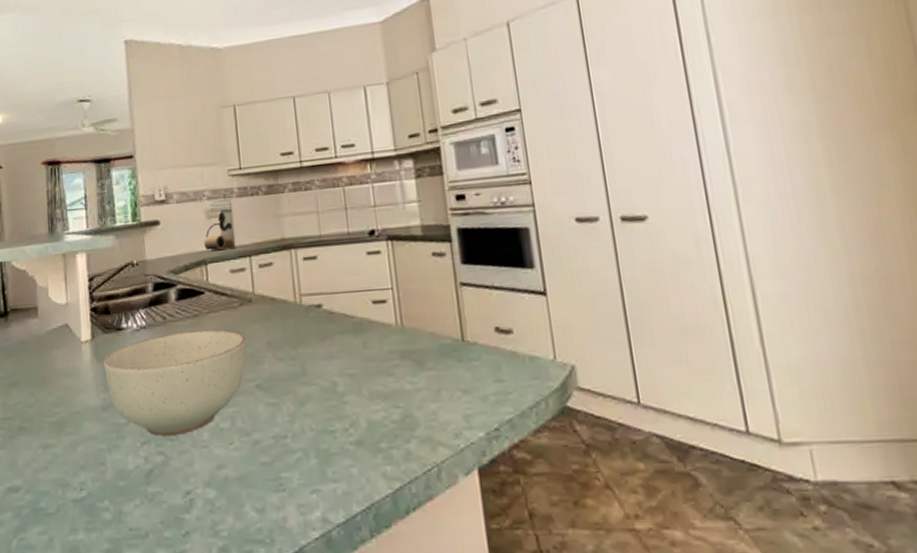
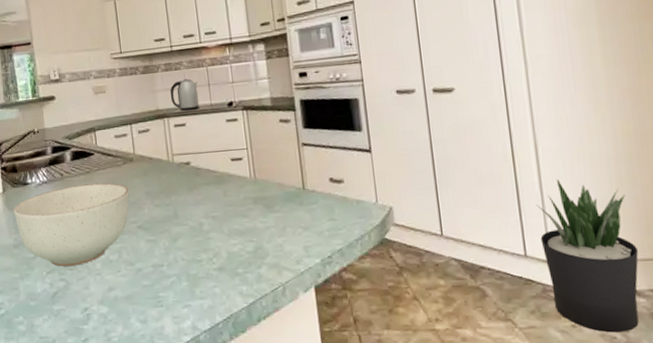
paper towel holder: present [204,198,236,251] -> none [92,77,119,121]
kettle: none [298,201,335,241] -> present [170,79,200,111]
planter: none [758,333,902,539] -> present [536,180,639,333]

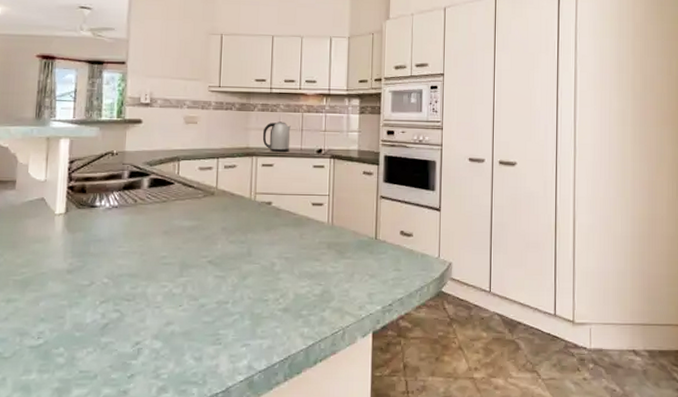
bowl: present [13,182,130,267] -> none [74,213,206,297]
planter: present [536,180,639,333] -> none [568,251,640,386]

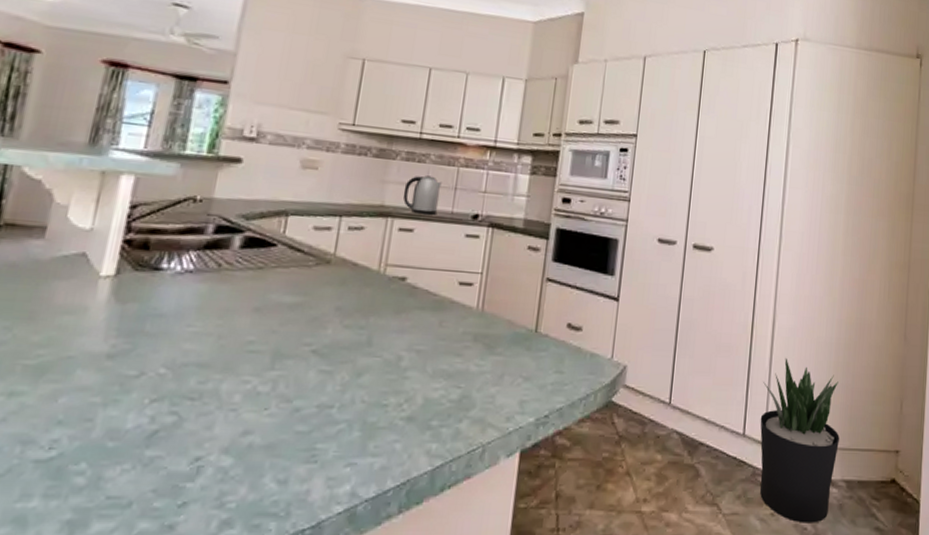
planter: none [568,251,640,386] -> present [760,358,839,523]

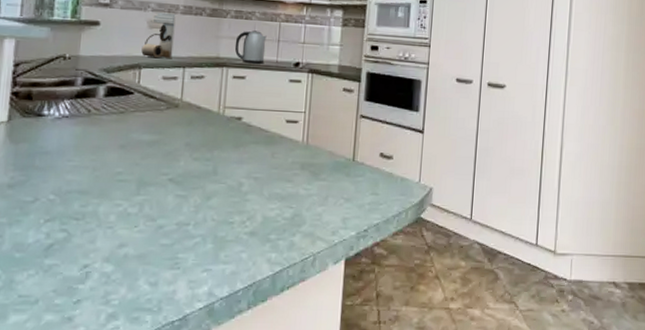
paper towel holder: none [290,150,336,206] -> present [141,12,176,59]
planter: present [760,358,839,523] -> none [550,180,622,318]

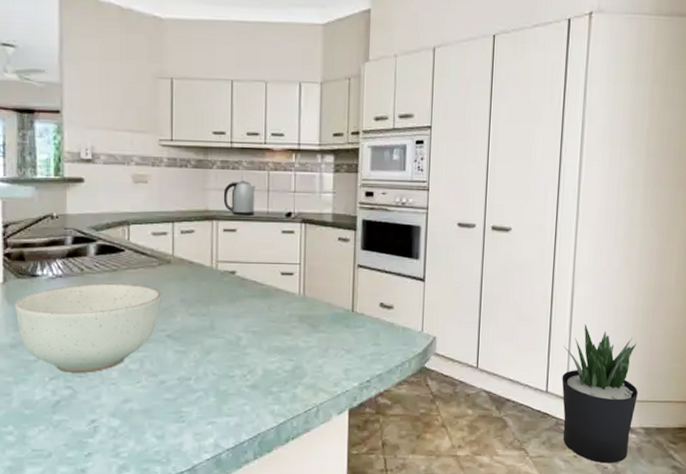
bowl: none [17,125,168,216] -> present [14,283,163,373]
paper towel holder: present [141,12,176,59] -> none [128,166,160,214]
planter: none [550,180,622,318] -> present [561,324,638,463]

